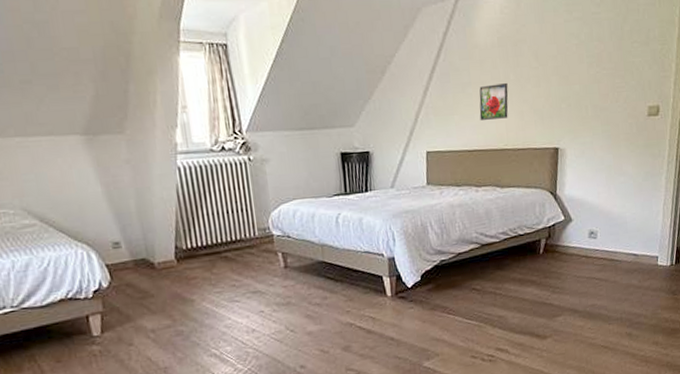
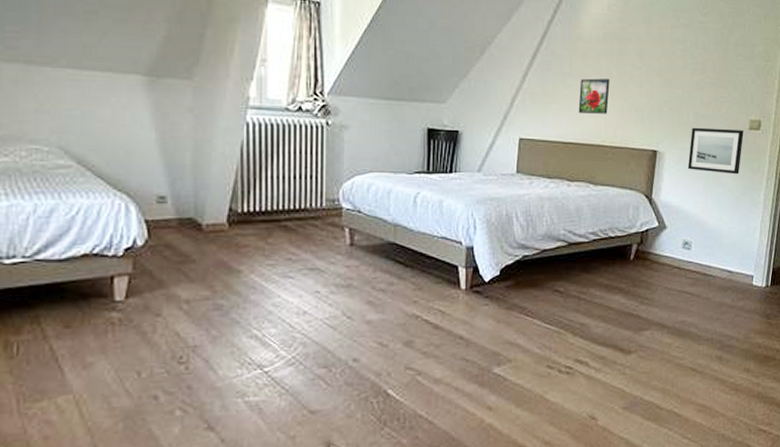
wall art: none [589,117,643,163] -> present [687,127,744,175]

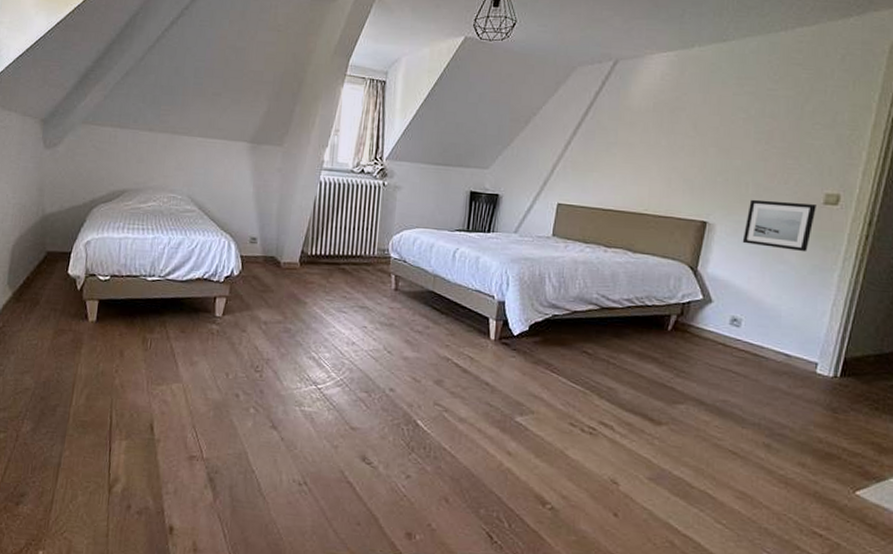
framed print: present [578,78,610,114] -> none [621,147,658,183]

